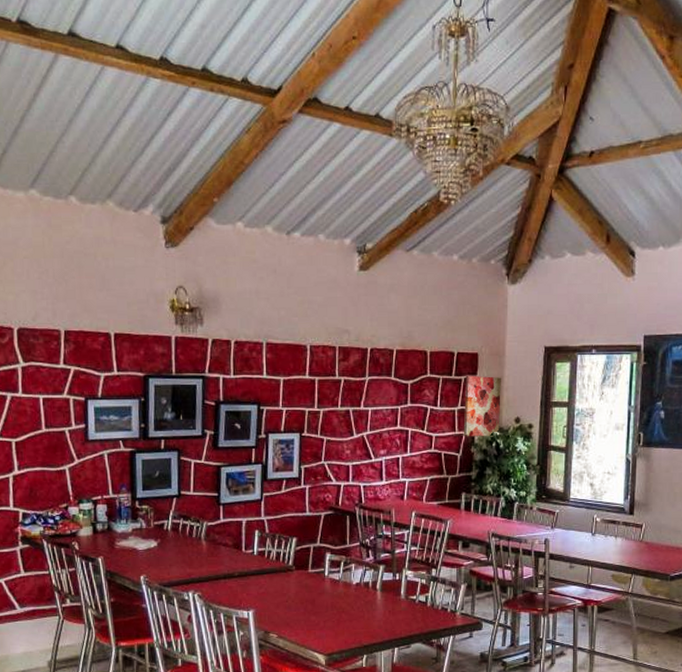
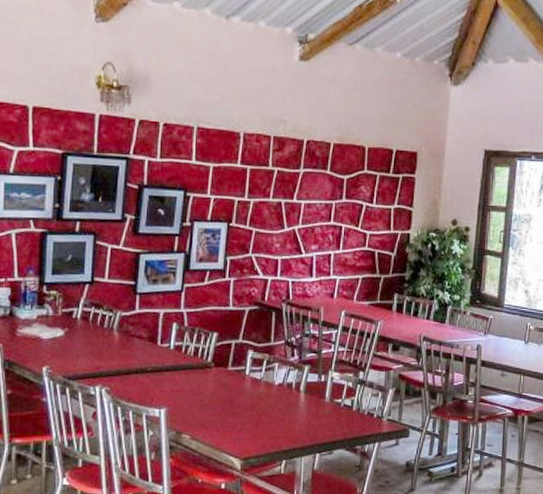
wall art: present [463,375,501,437] -> none [398,174,440,238]

